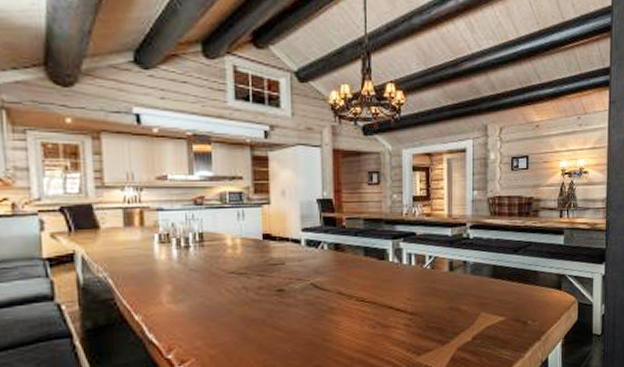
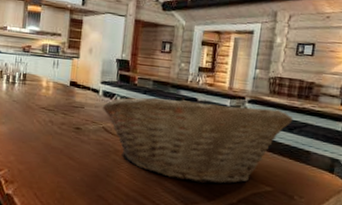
fruit basket: none [307,232,517,329] -> present [102,97,293,184]

